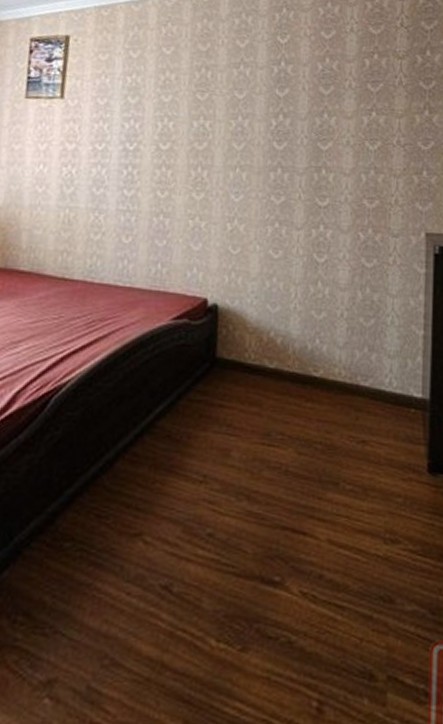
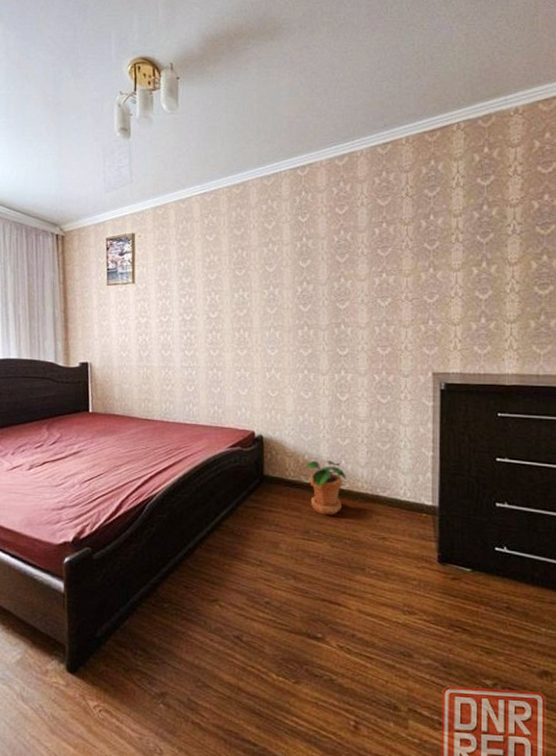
potted plant: none [269,338,320,411] -> present [304,460,346,515]

